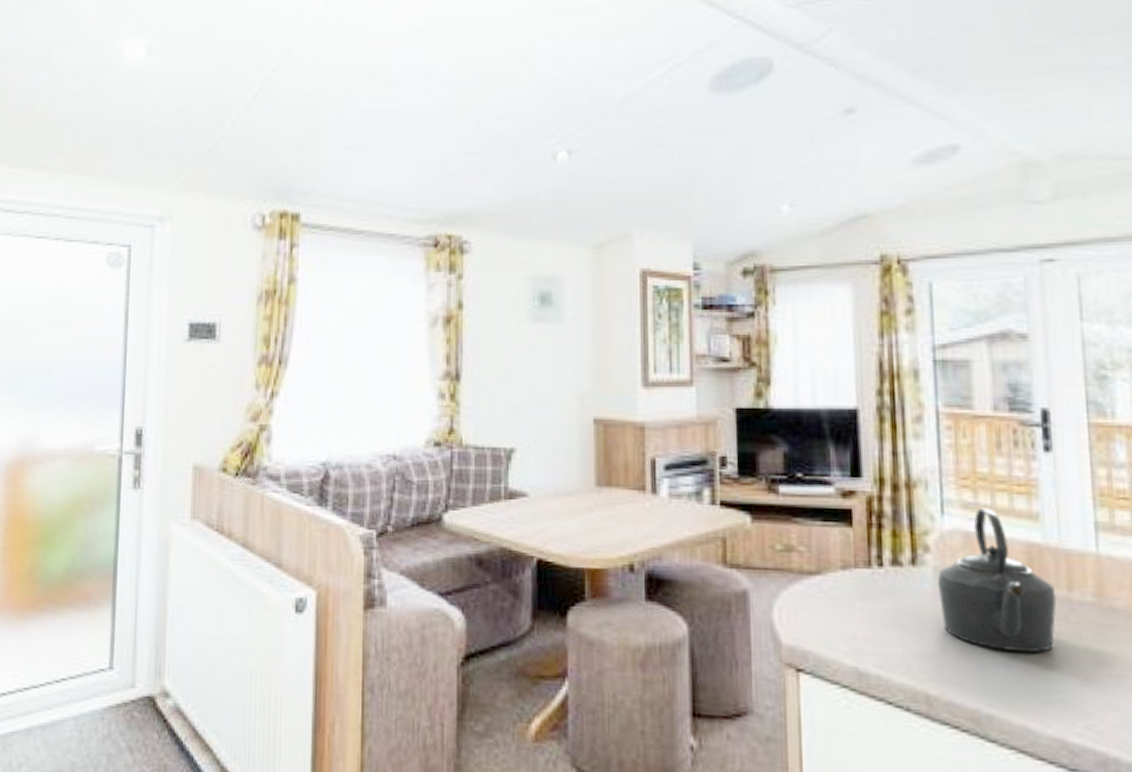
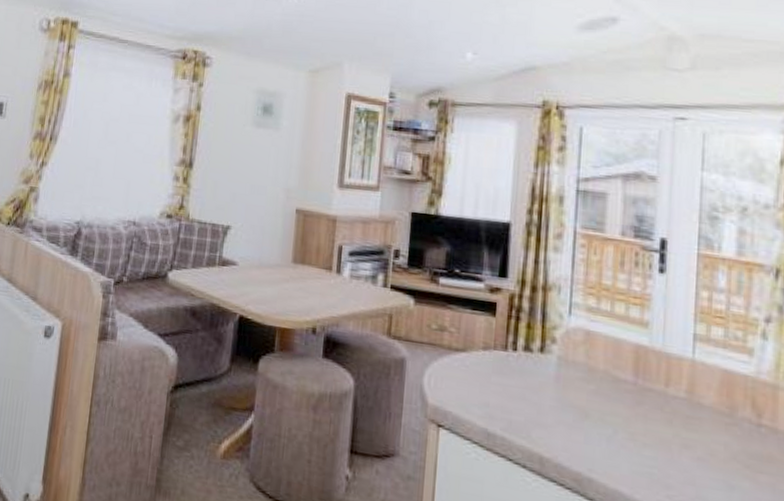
kettle: present [937,508,1057,654] -> none [559,312,655,433]

